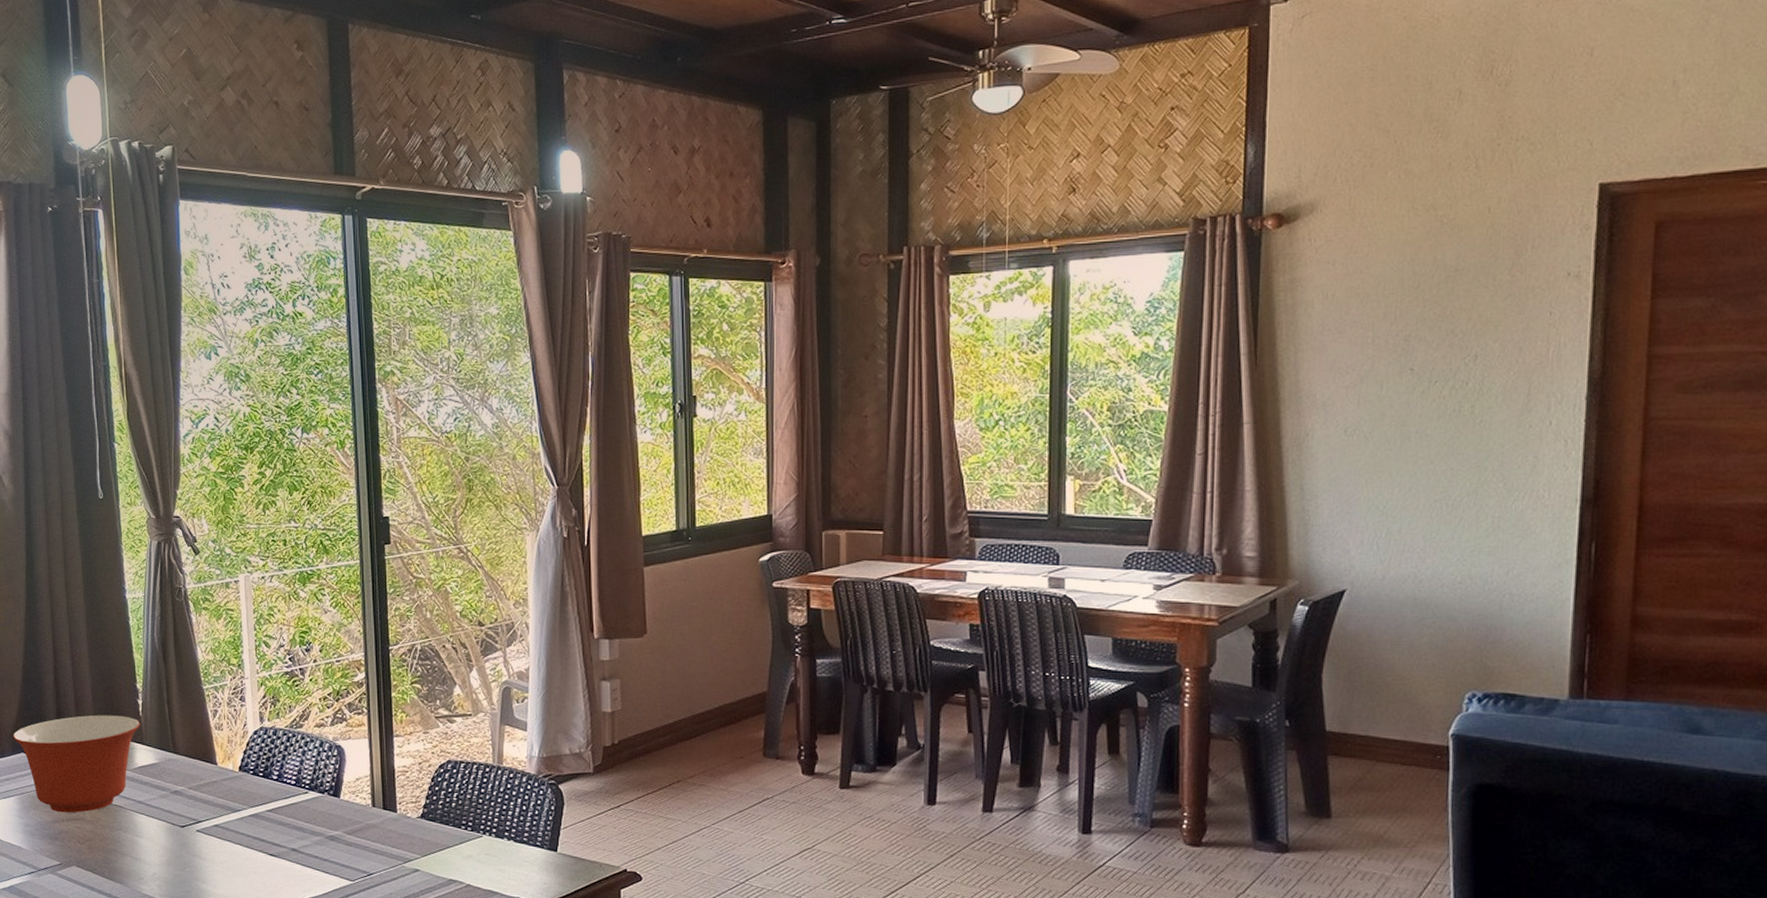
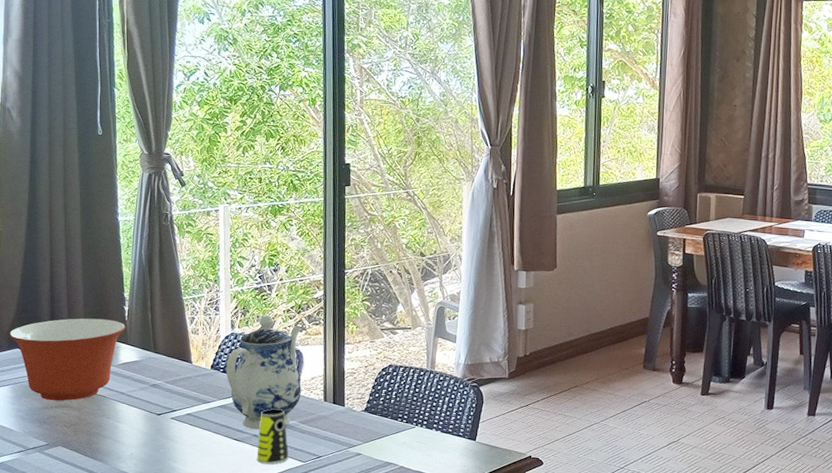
teapot: none [256,704,345,843] -> present [226,315,301,430]
cup: none [297,816,335,884] -> present [256,408,289,464]

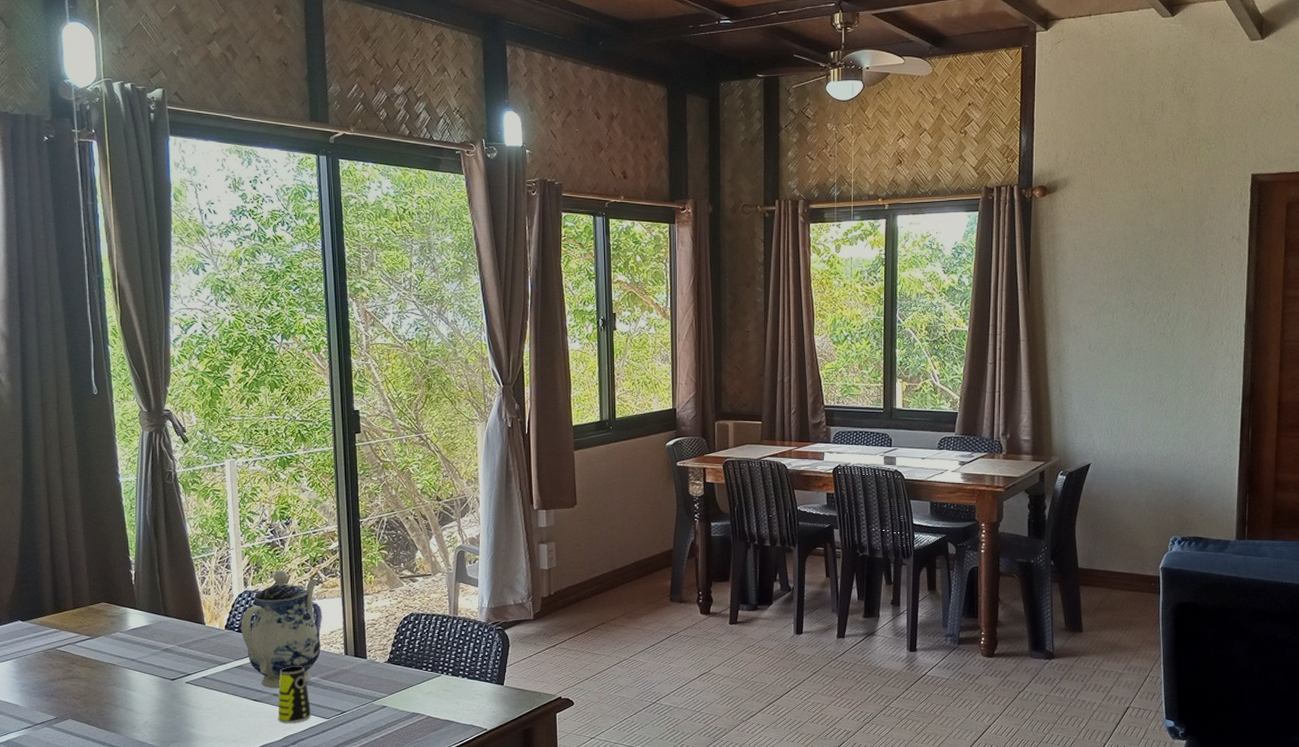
mixing bowl: present [10,318,125,401] -> none [10,584,133,673]

